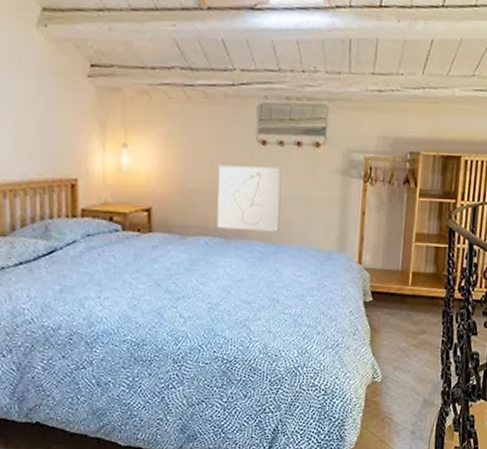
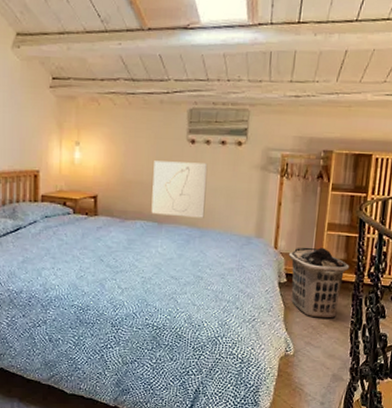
clothes hamper: none [374,261,440,339] -> present [288,247,350,319]

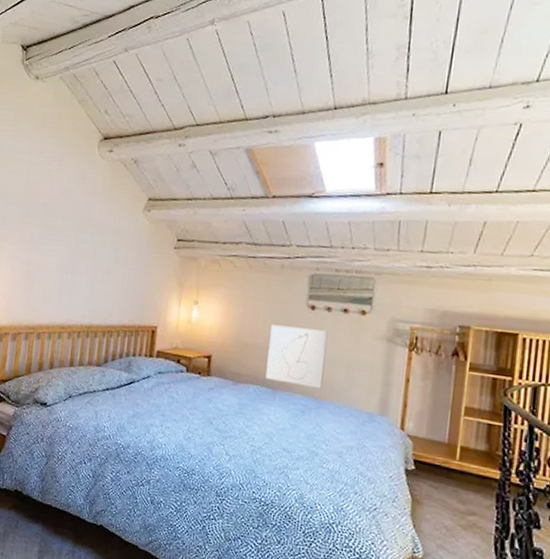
clothes hamper: present [288,247,350,319] -> none [417,431,493,520]

